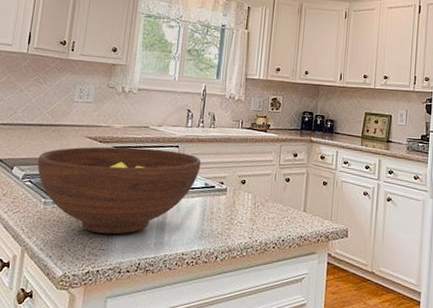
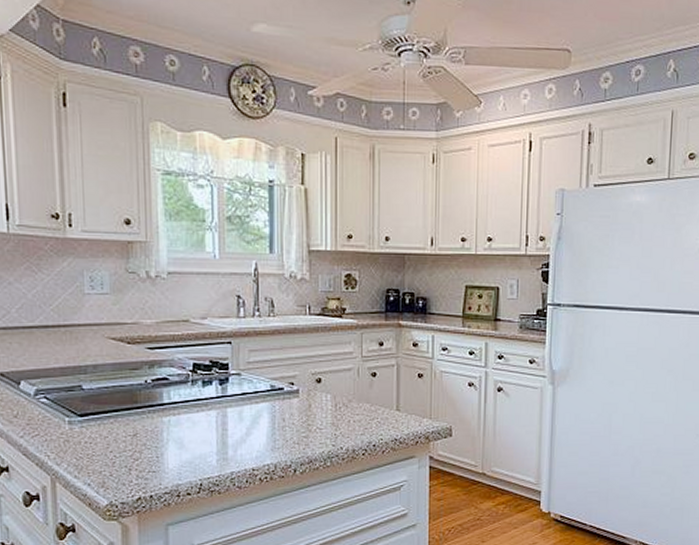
fruit bowl: present [37,146,201,235] -> none [50,348,263,454]

